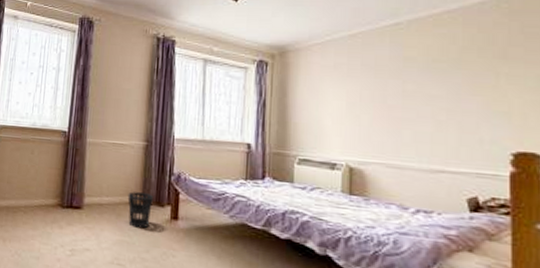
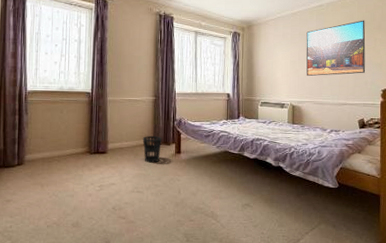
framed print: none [372,44,479,127] -> present [306,20,366,77]

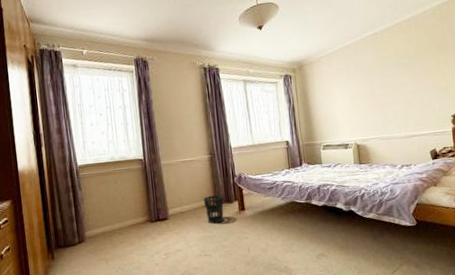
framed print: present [306,20,366,77] -> none [362,43,431,112]

